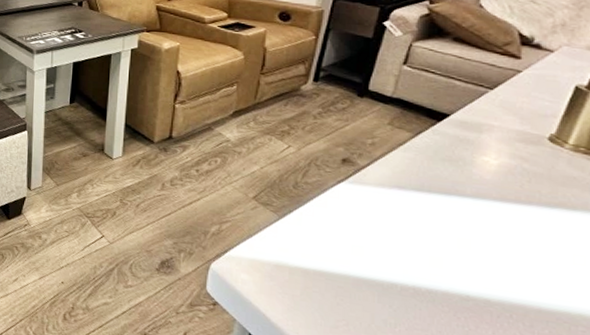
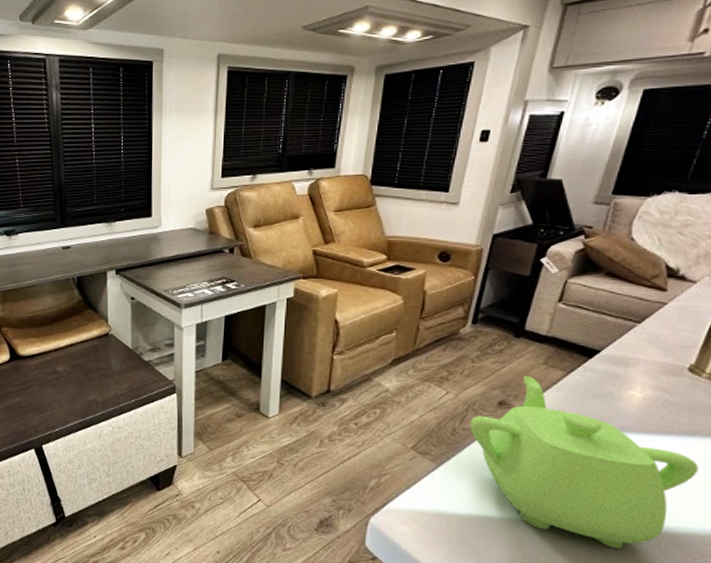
teapot: none [313,134,565,320] -> present [470,375,699,550]

